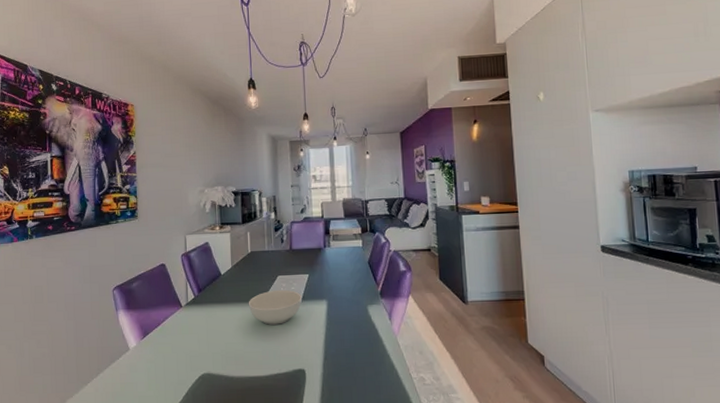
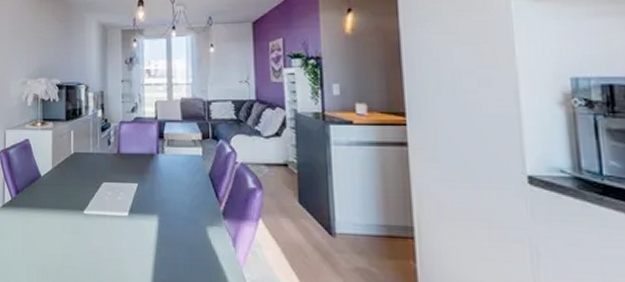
bowl: present [248,289,302,325] -> none [68,198,129,239]

